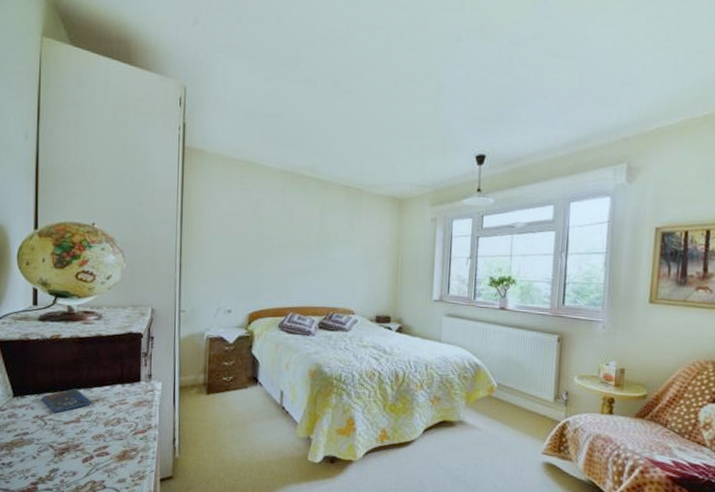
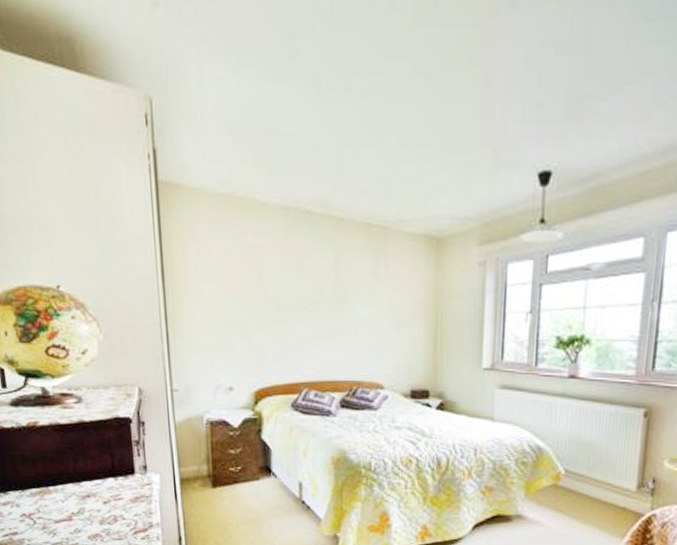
smartphone: present [41,388,92,414] -> none [25,483,83,511]

